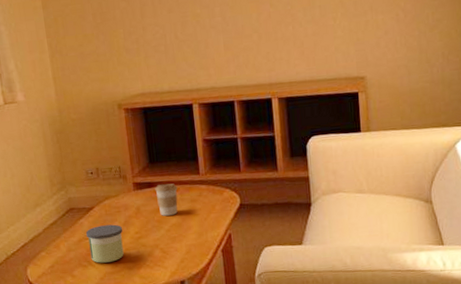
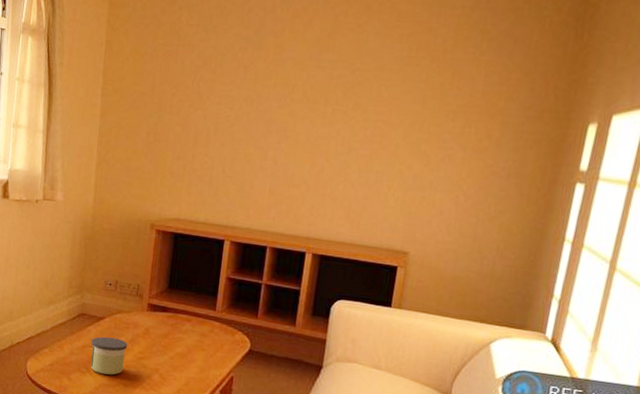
coffee cup: present [155,183,178,216] -> none [167,310,191,345]

